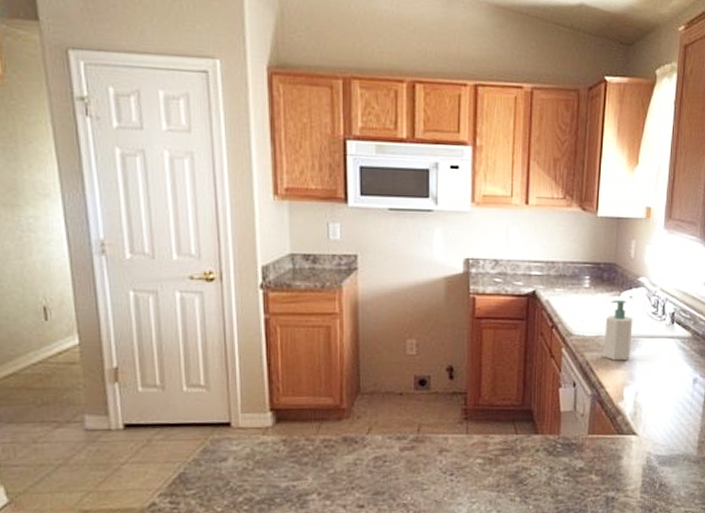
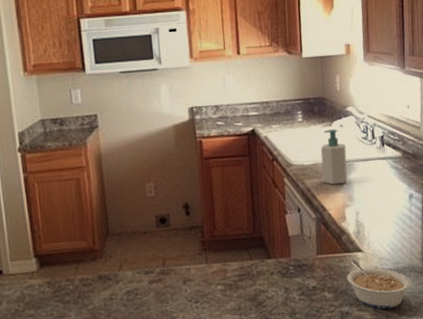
legume: none [616,443,684,497] -> present [346,260,412,309]

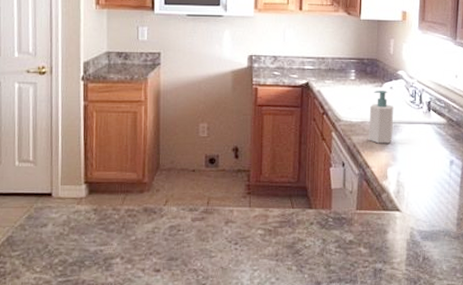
legume: present [346,260,412,309] -> none [383,218,445,270]

